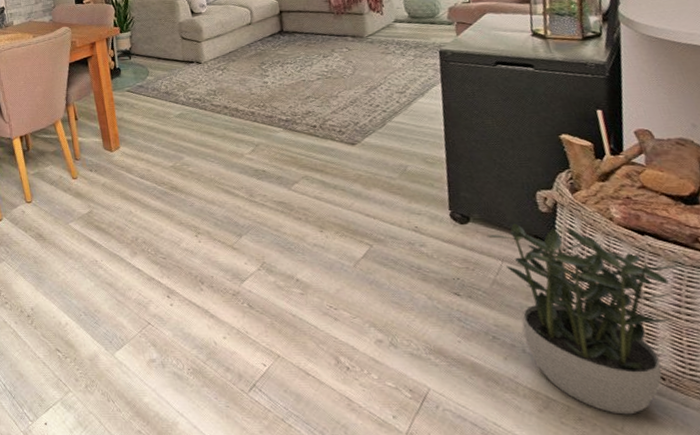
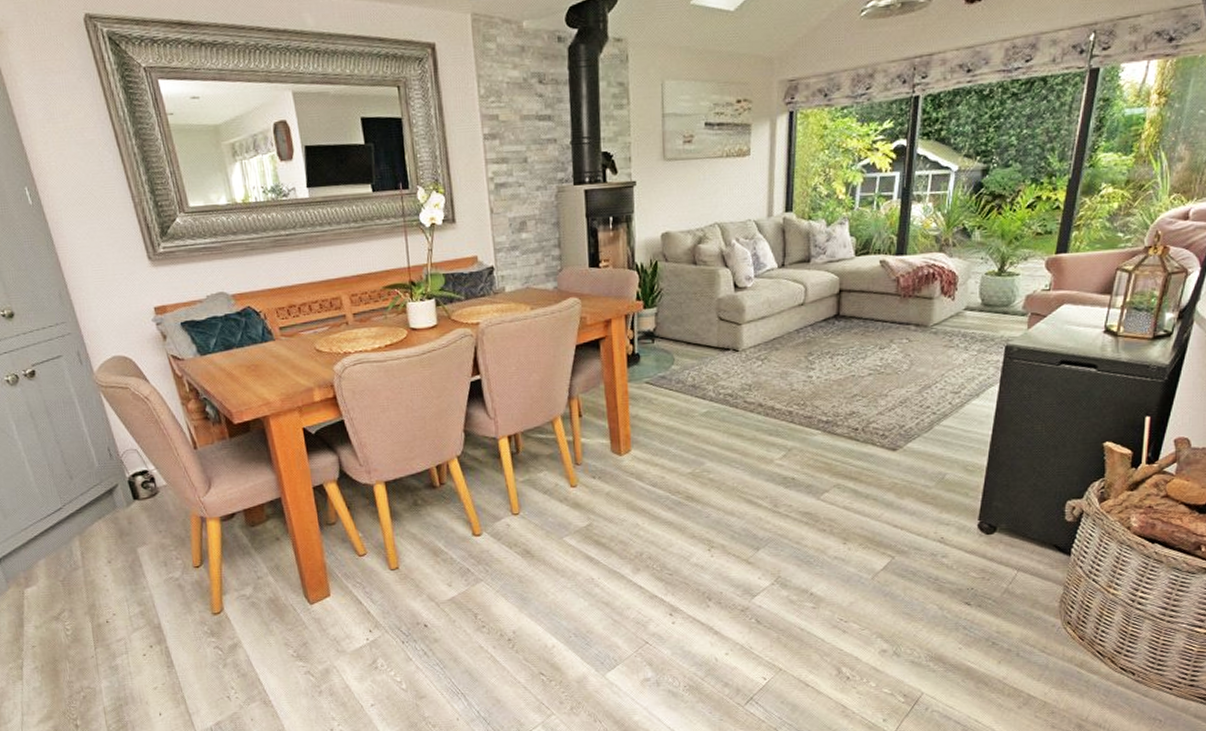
potted plant: present [486,223,684,415] -> none [1008,533,1180,707]

